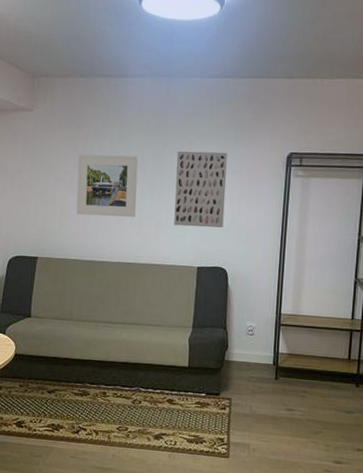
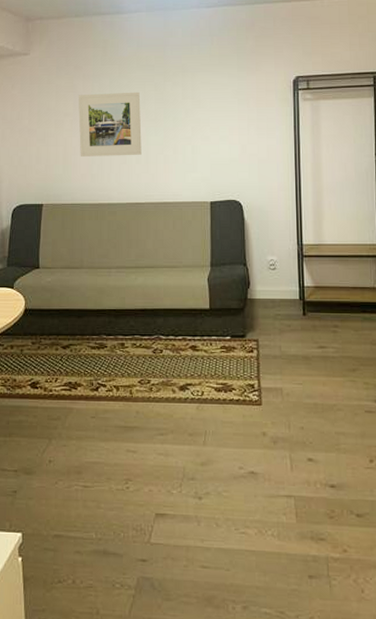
wall art: present [174,151,227,228] -> none [180,81,234,160]

